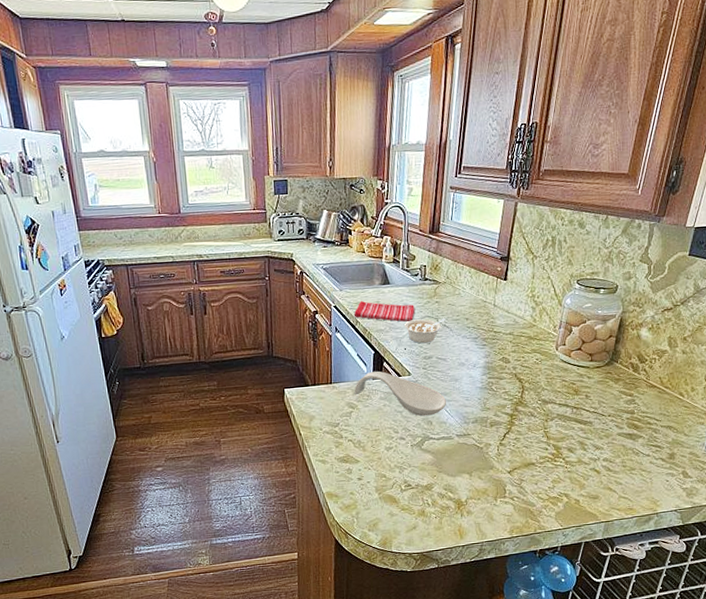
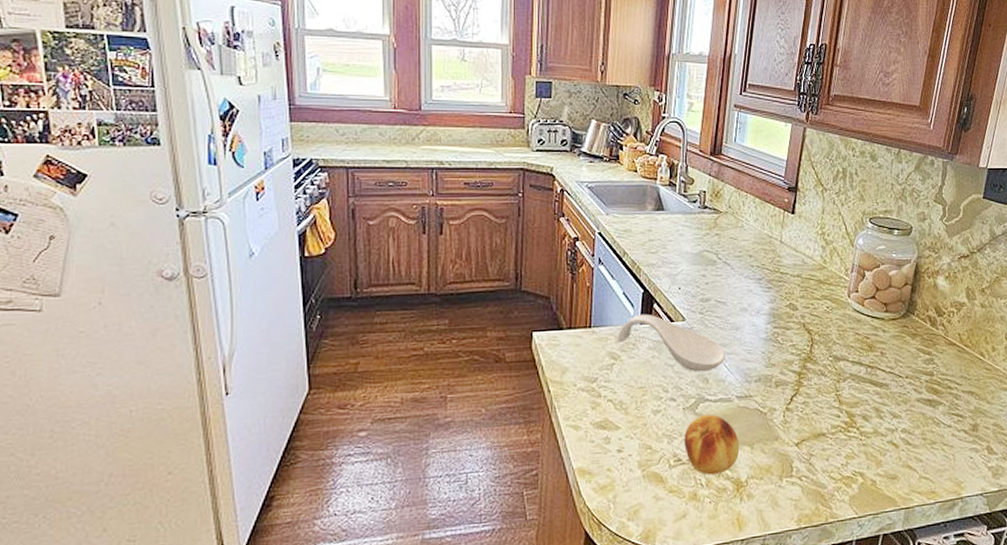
dish towel: present [353,301,416,322] -> none [621,229,693,257]
legume: present [405,318,445,344] -> none [680,253,726,283]
fruit: none [413,449,460,497] -> present [684,414,740,475]

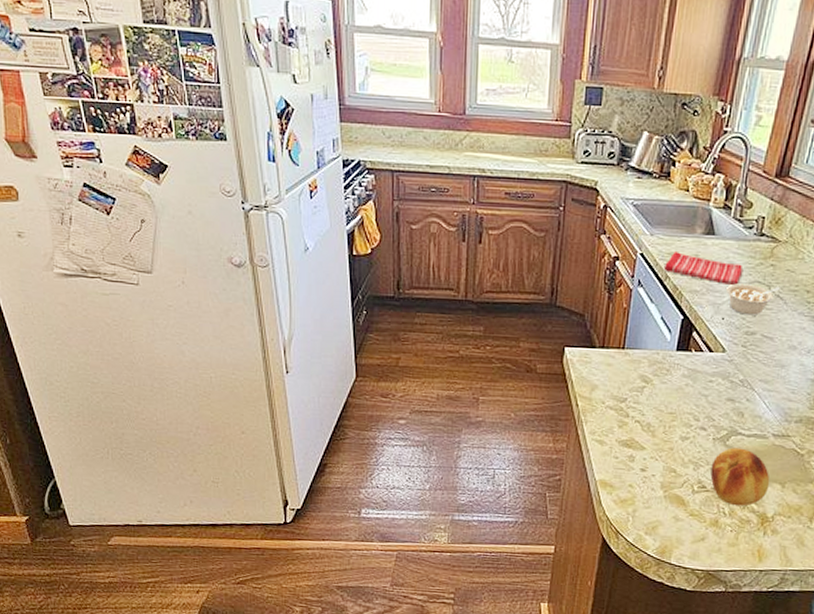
spoon rest: present [617,313,725,372] -> none [650,340,766,406]
dish towel: none [621,229,693,257] -> present [663,252,744,286]
legume: none [680,253,726,283] -> present [726,283,780,315]

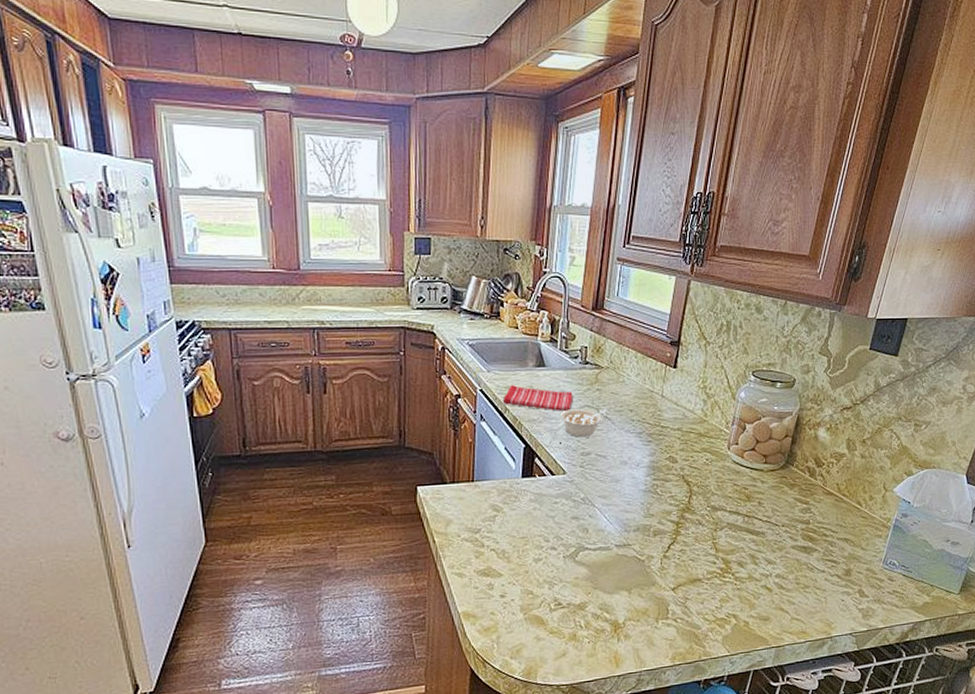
fruit: present [710,447,770,506] -> none [564,562,618,618]

